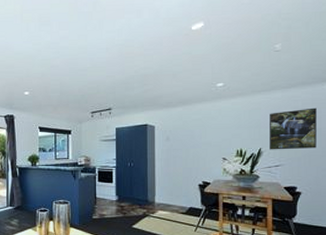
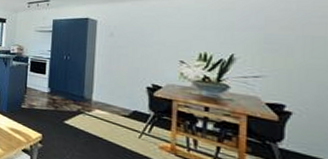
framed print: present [270,107,317,150] -> none [246,11,320,61]

